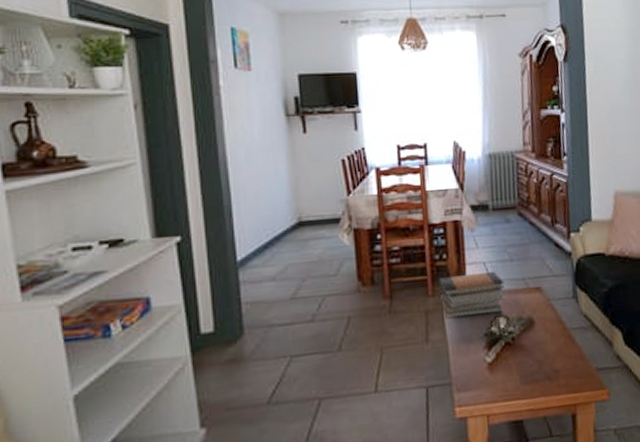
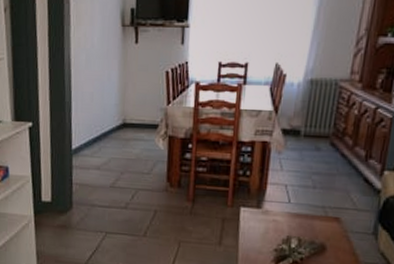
book stack: present [438,271,505,319] -> none [238,192,303,233]

